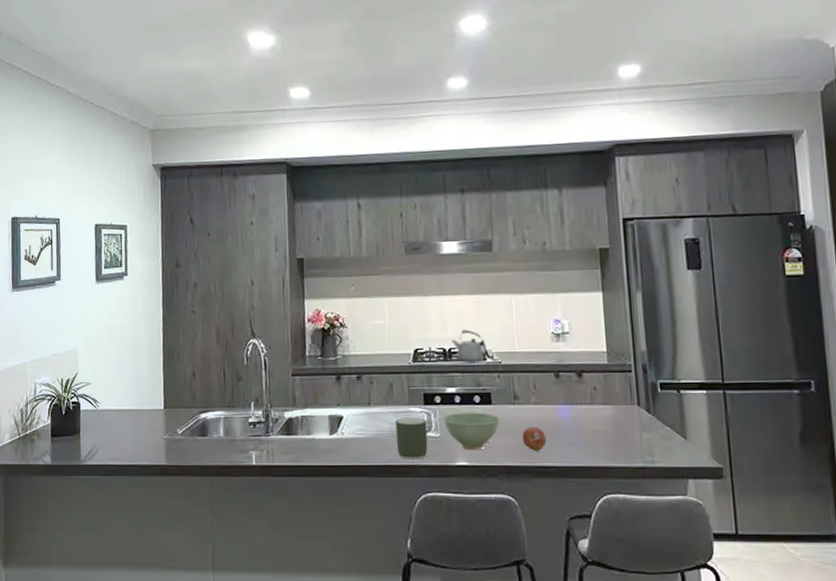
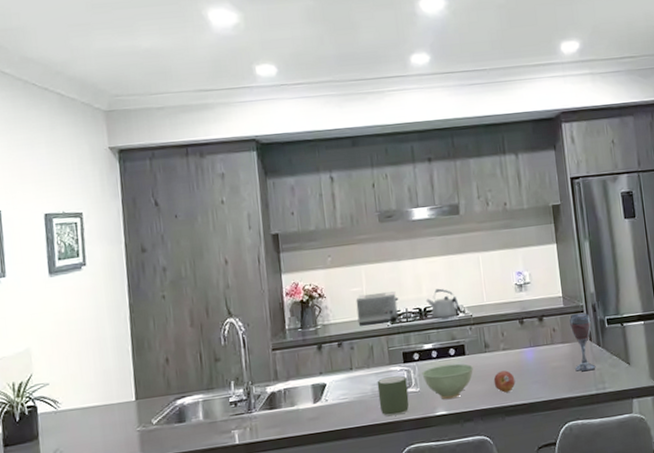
toaster: none [377,327,423,361] -> present [356,291,399,326]
cup: none [613,372,644,440] -> present [569,312,596,372]

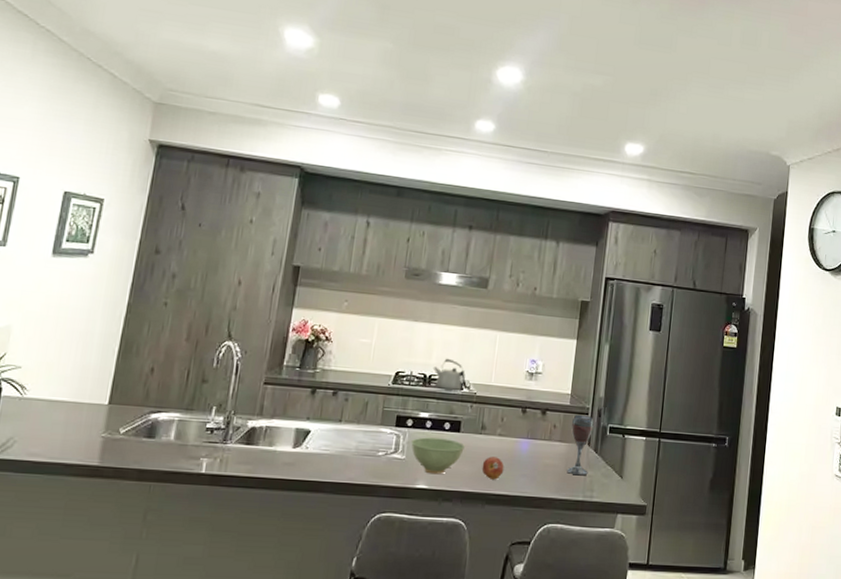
toaster: present [356,291,399,326] -> none [359,347,407,382]
mug: present [377,375,409,417] -> none [360,437,395,479]

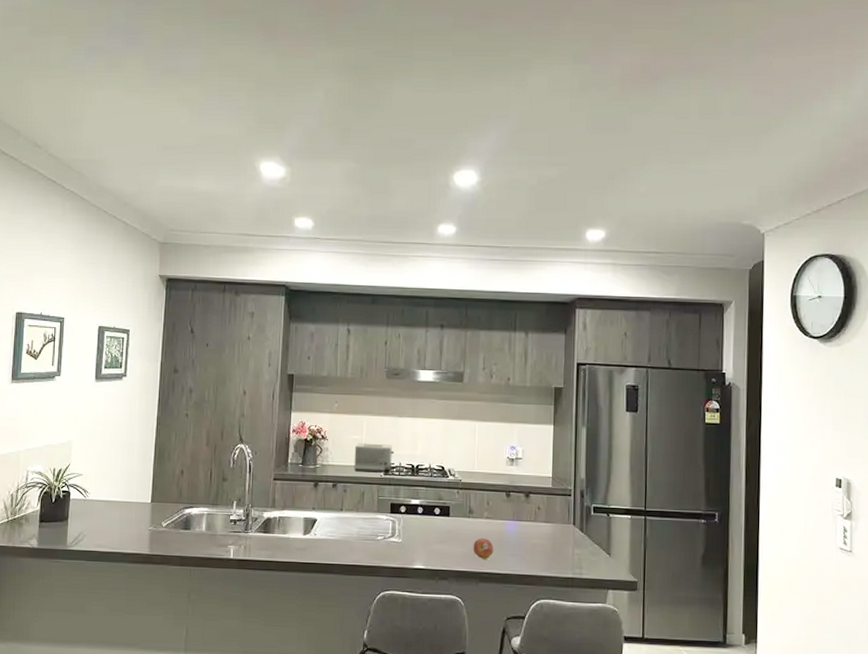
toaster: none [359,347,407,382] -> present [354,443,395,473]
bowl: present [411,437,465,475] -> none [406,522,455,556]
kettle: present [432,358,466,392] -> none [419,449,451,480]
cup: present [567,414,594,476] -> none [554,496,577,554]

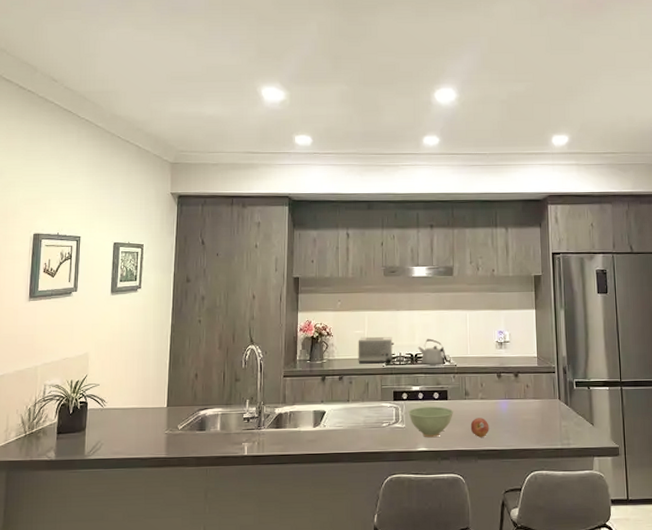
bowl: none [406,522,455,556] -> present [408,406,453,438]
kettle: none [419,449,451,480] -> present [417,338,446,367]

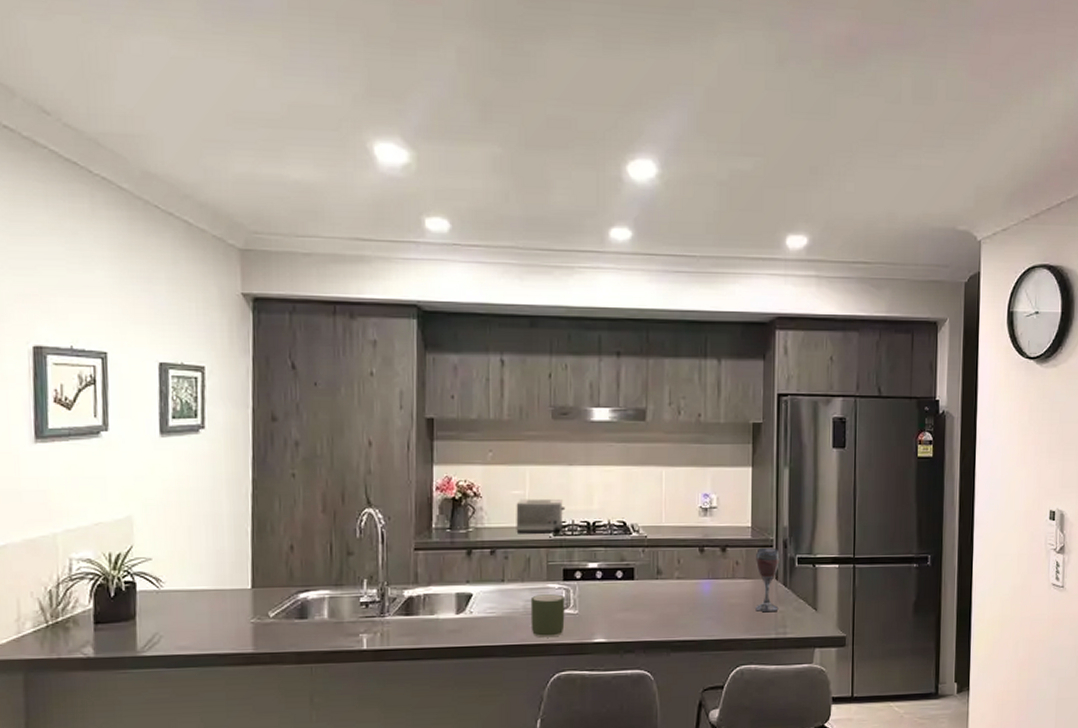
mug: none [369,411,395,447] -> present [530,594,565,638]
bowl: present [408,406,453,438] -> none [582,588,641,627]
kettle: present [417,338,446,367] -> none [595,502,634,538]
fruit: present [470,418,489,437] -> none [662,602,687,626]
cup: none [541,373,563,427] -> present [755,547,780,613]

